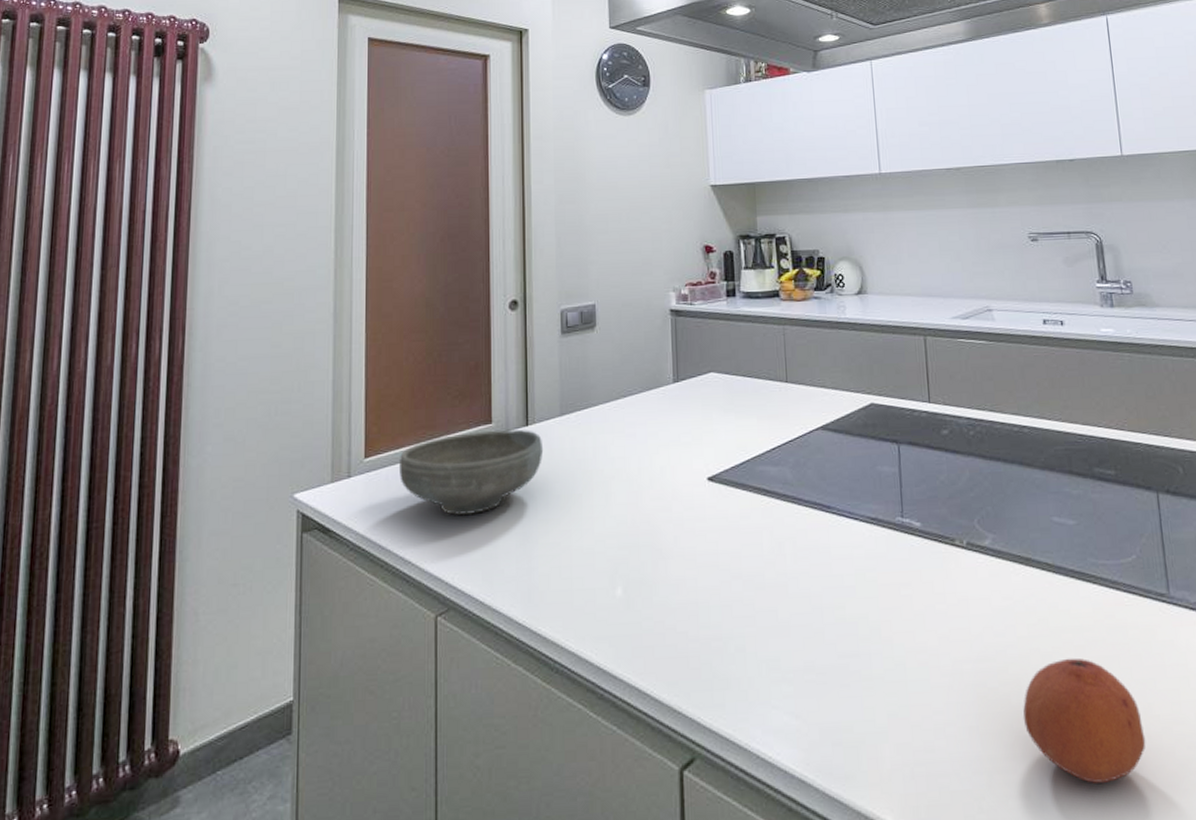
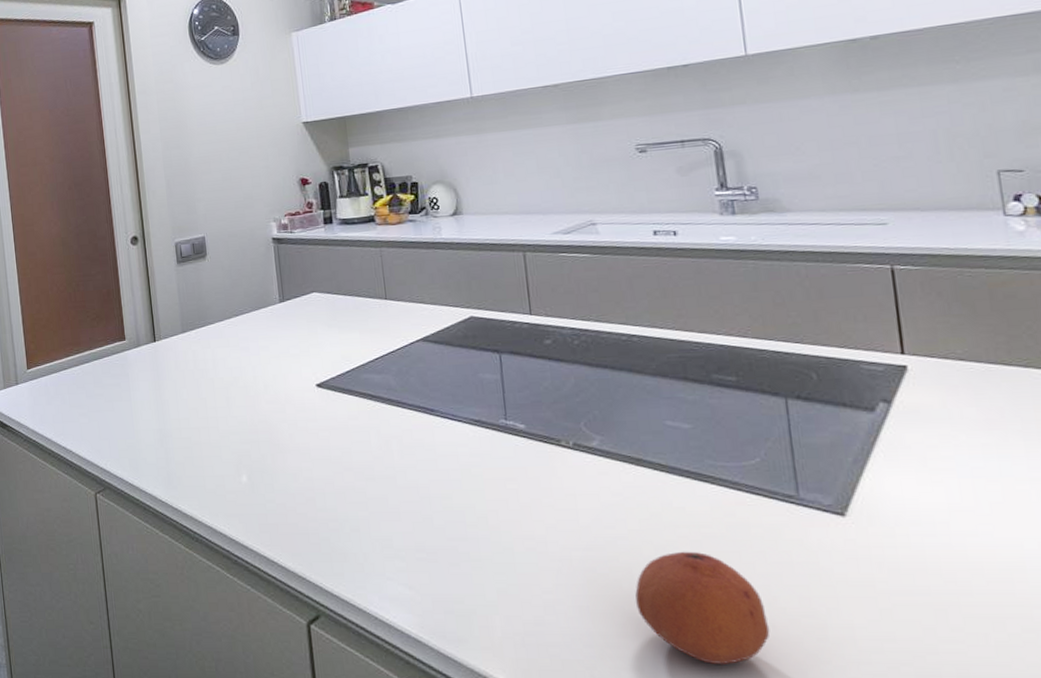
bowl: present [398,430,544,515] -> none [54,345,171,414]

